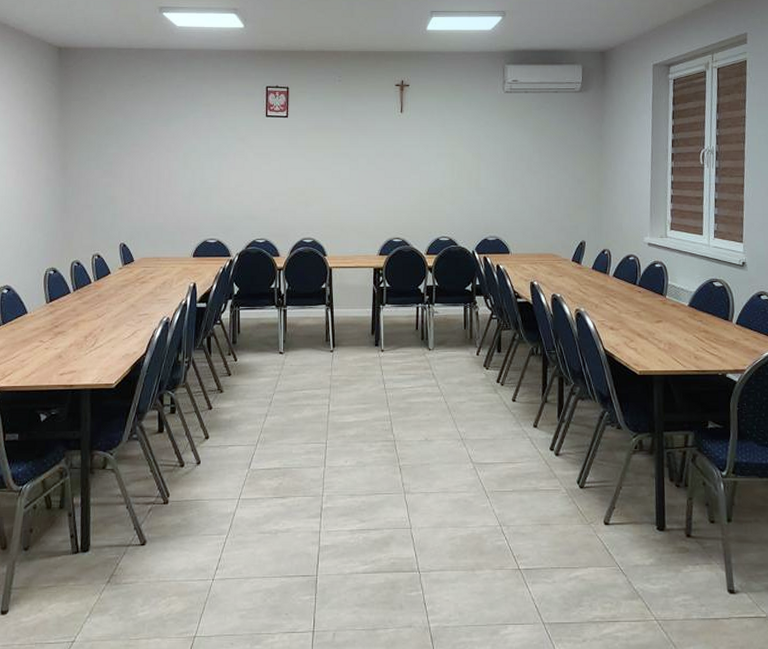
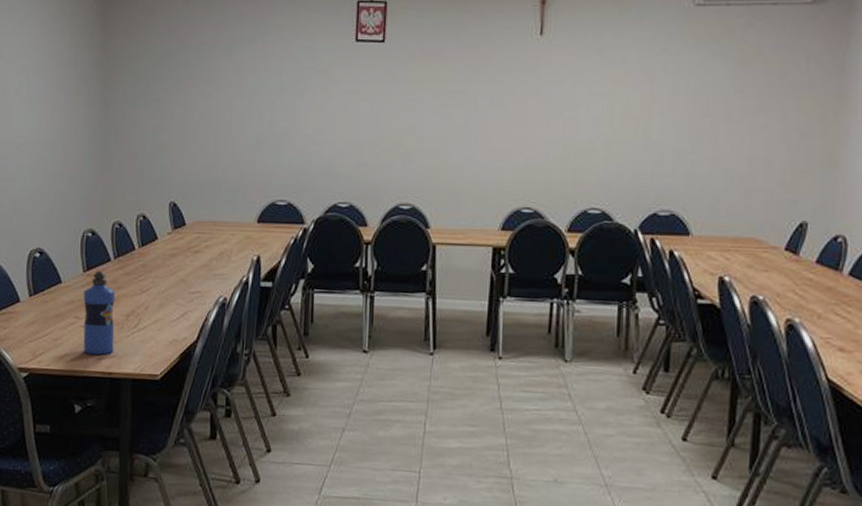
water bottle: none [47,301,75,371] -> present [83,270,116,355]

